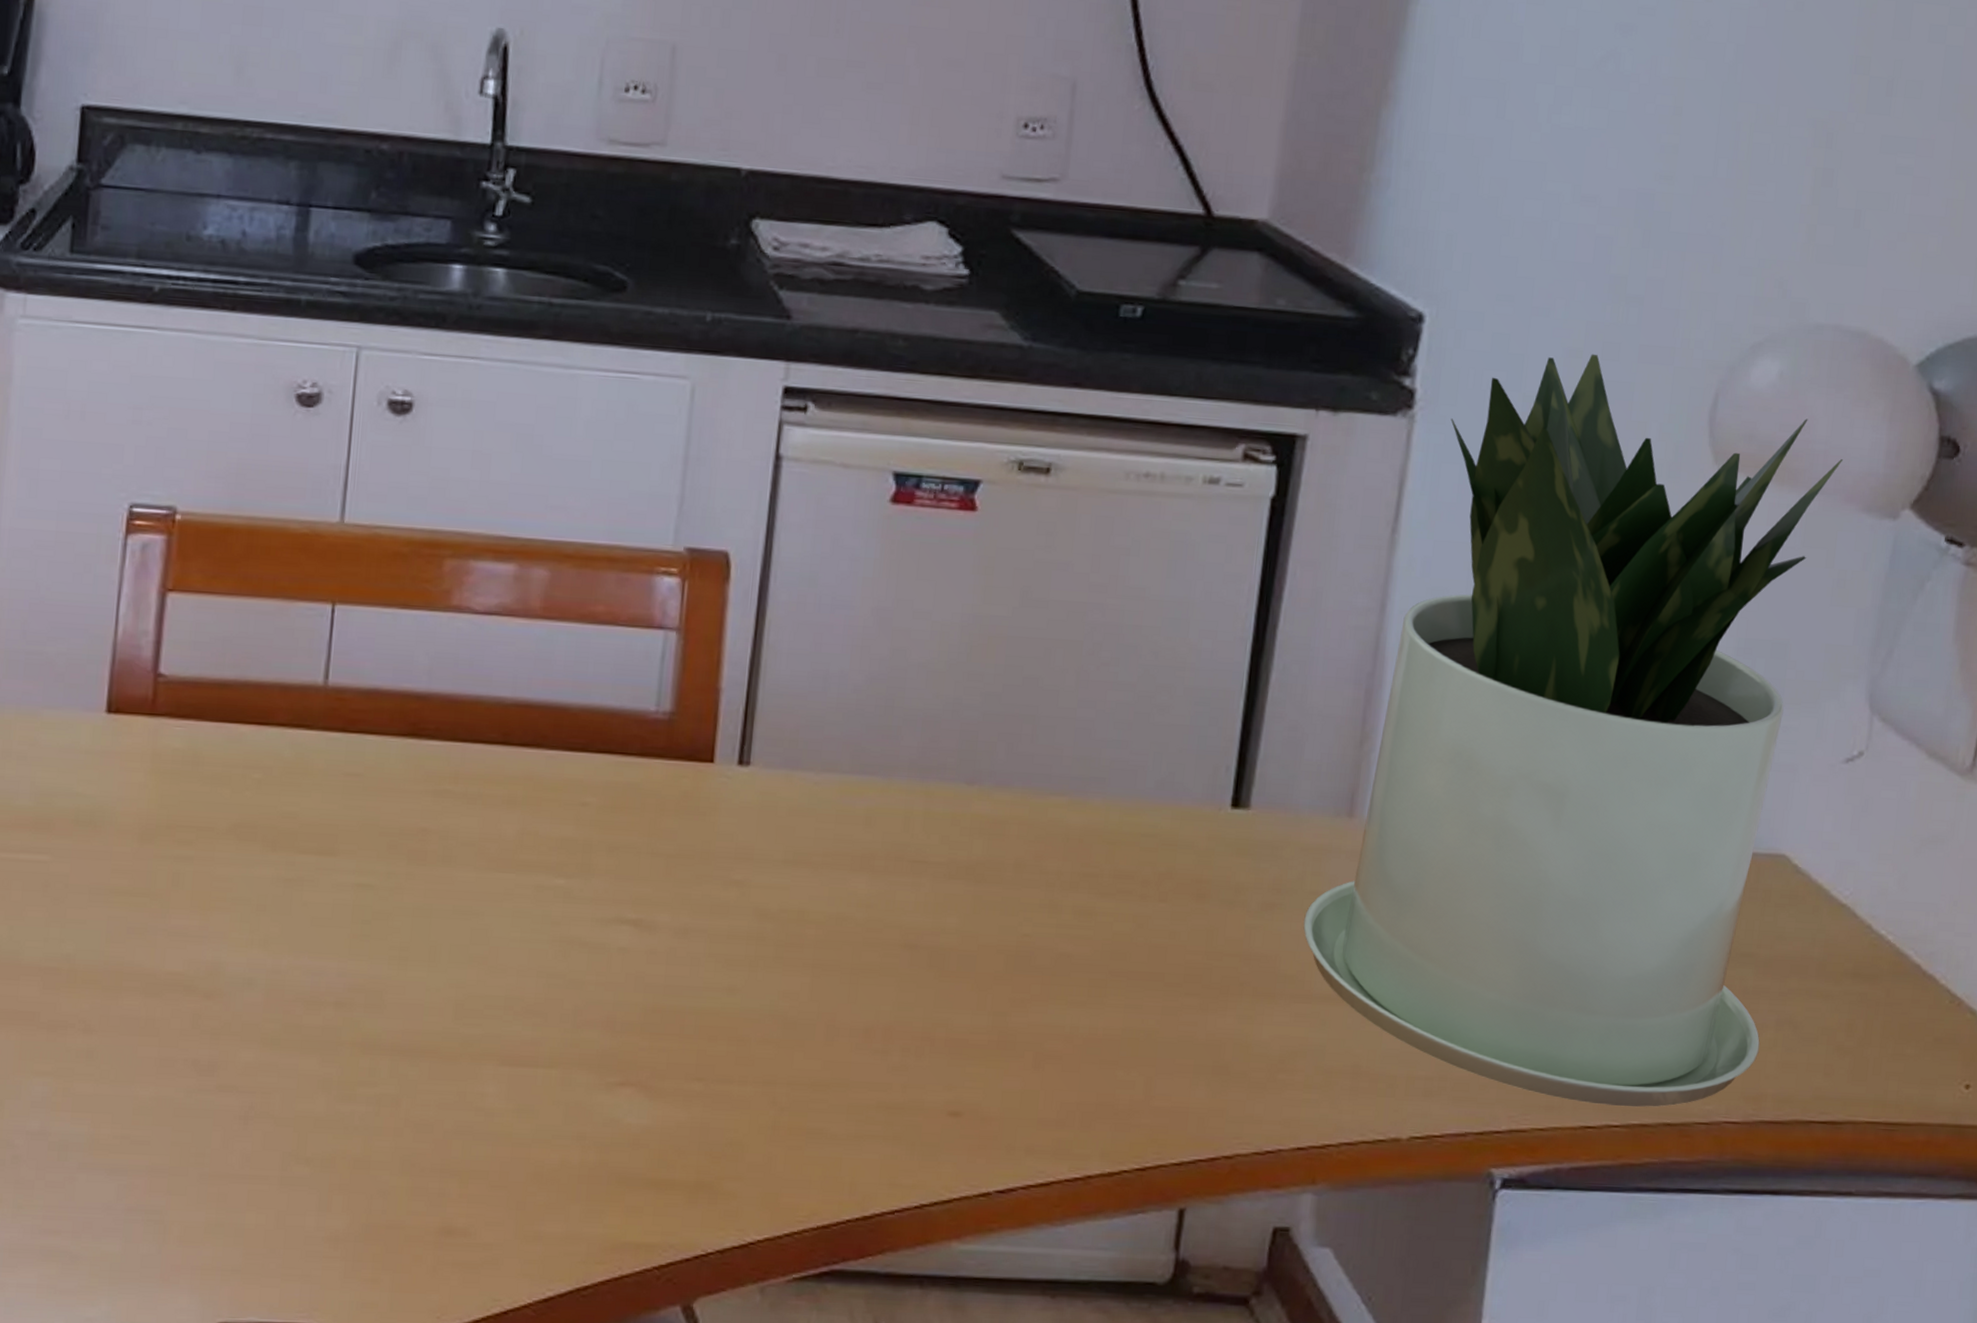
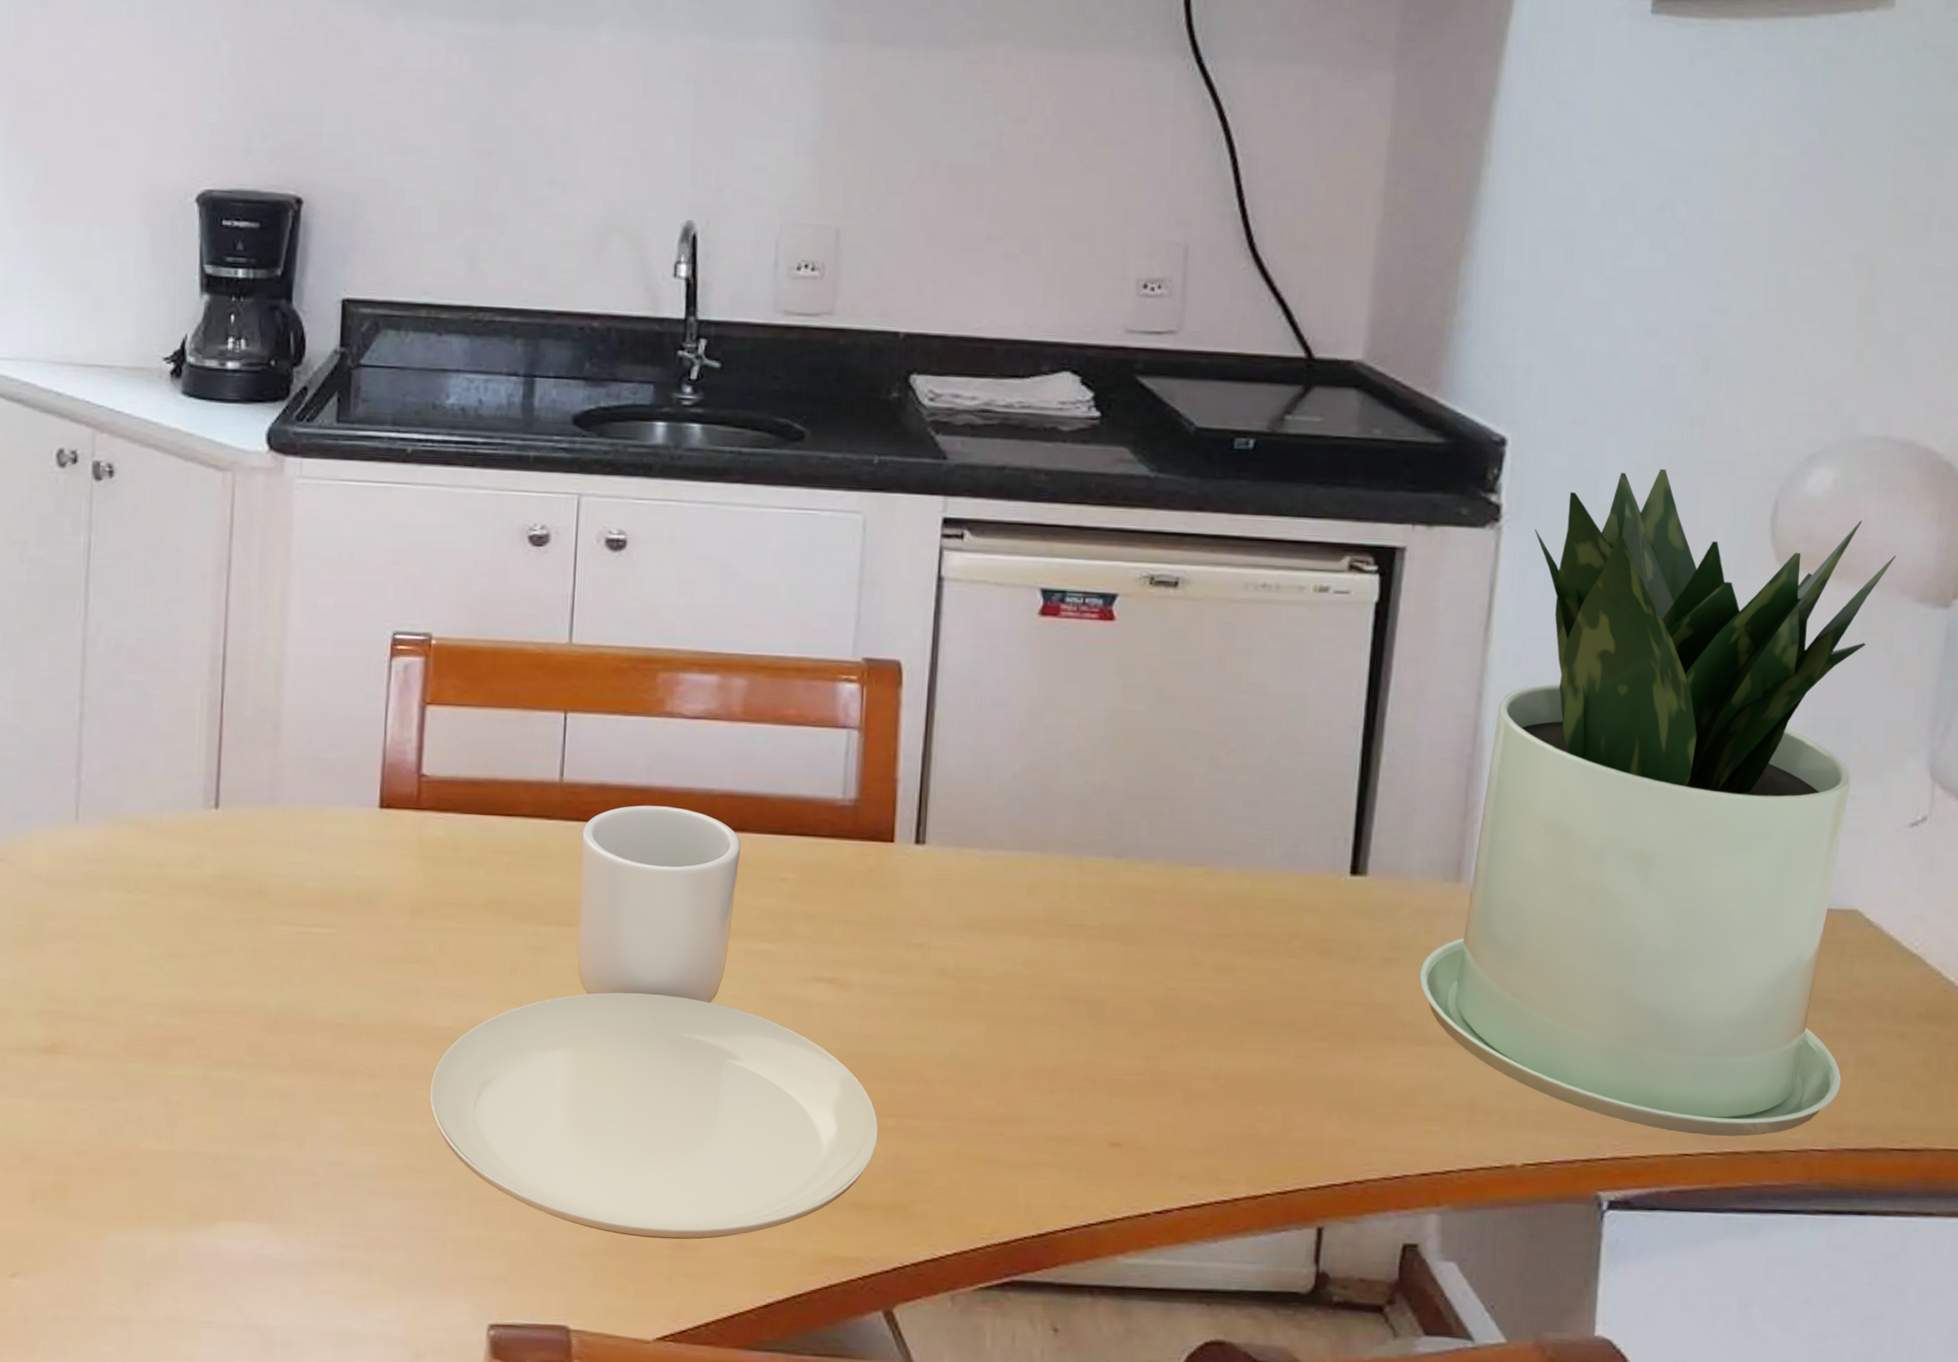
plate: none [155,934,684,1223] -> present [429,992,878,1240]
mug: none [336,714,535,947] -> present [576,805,741,1003]

